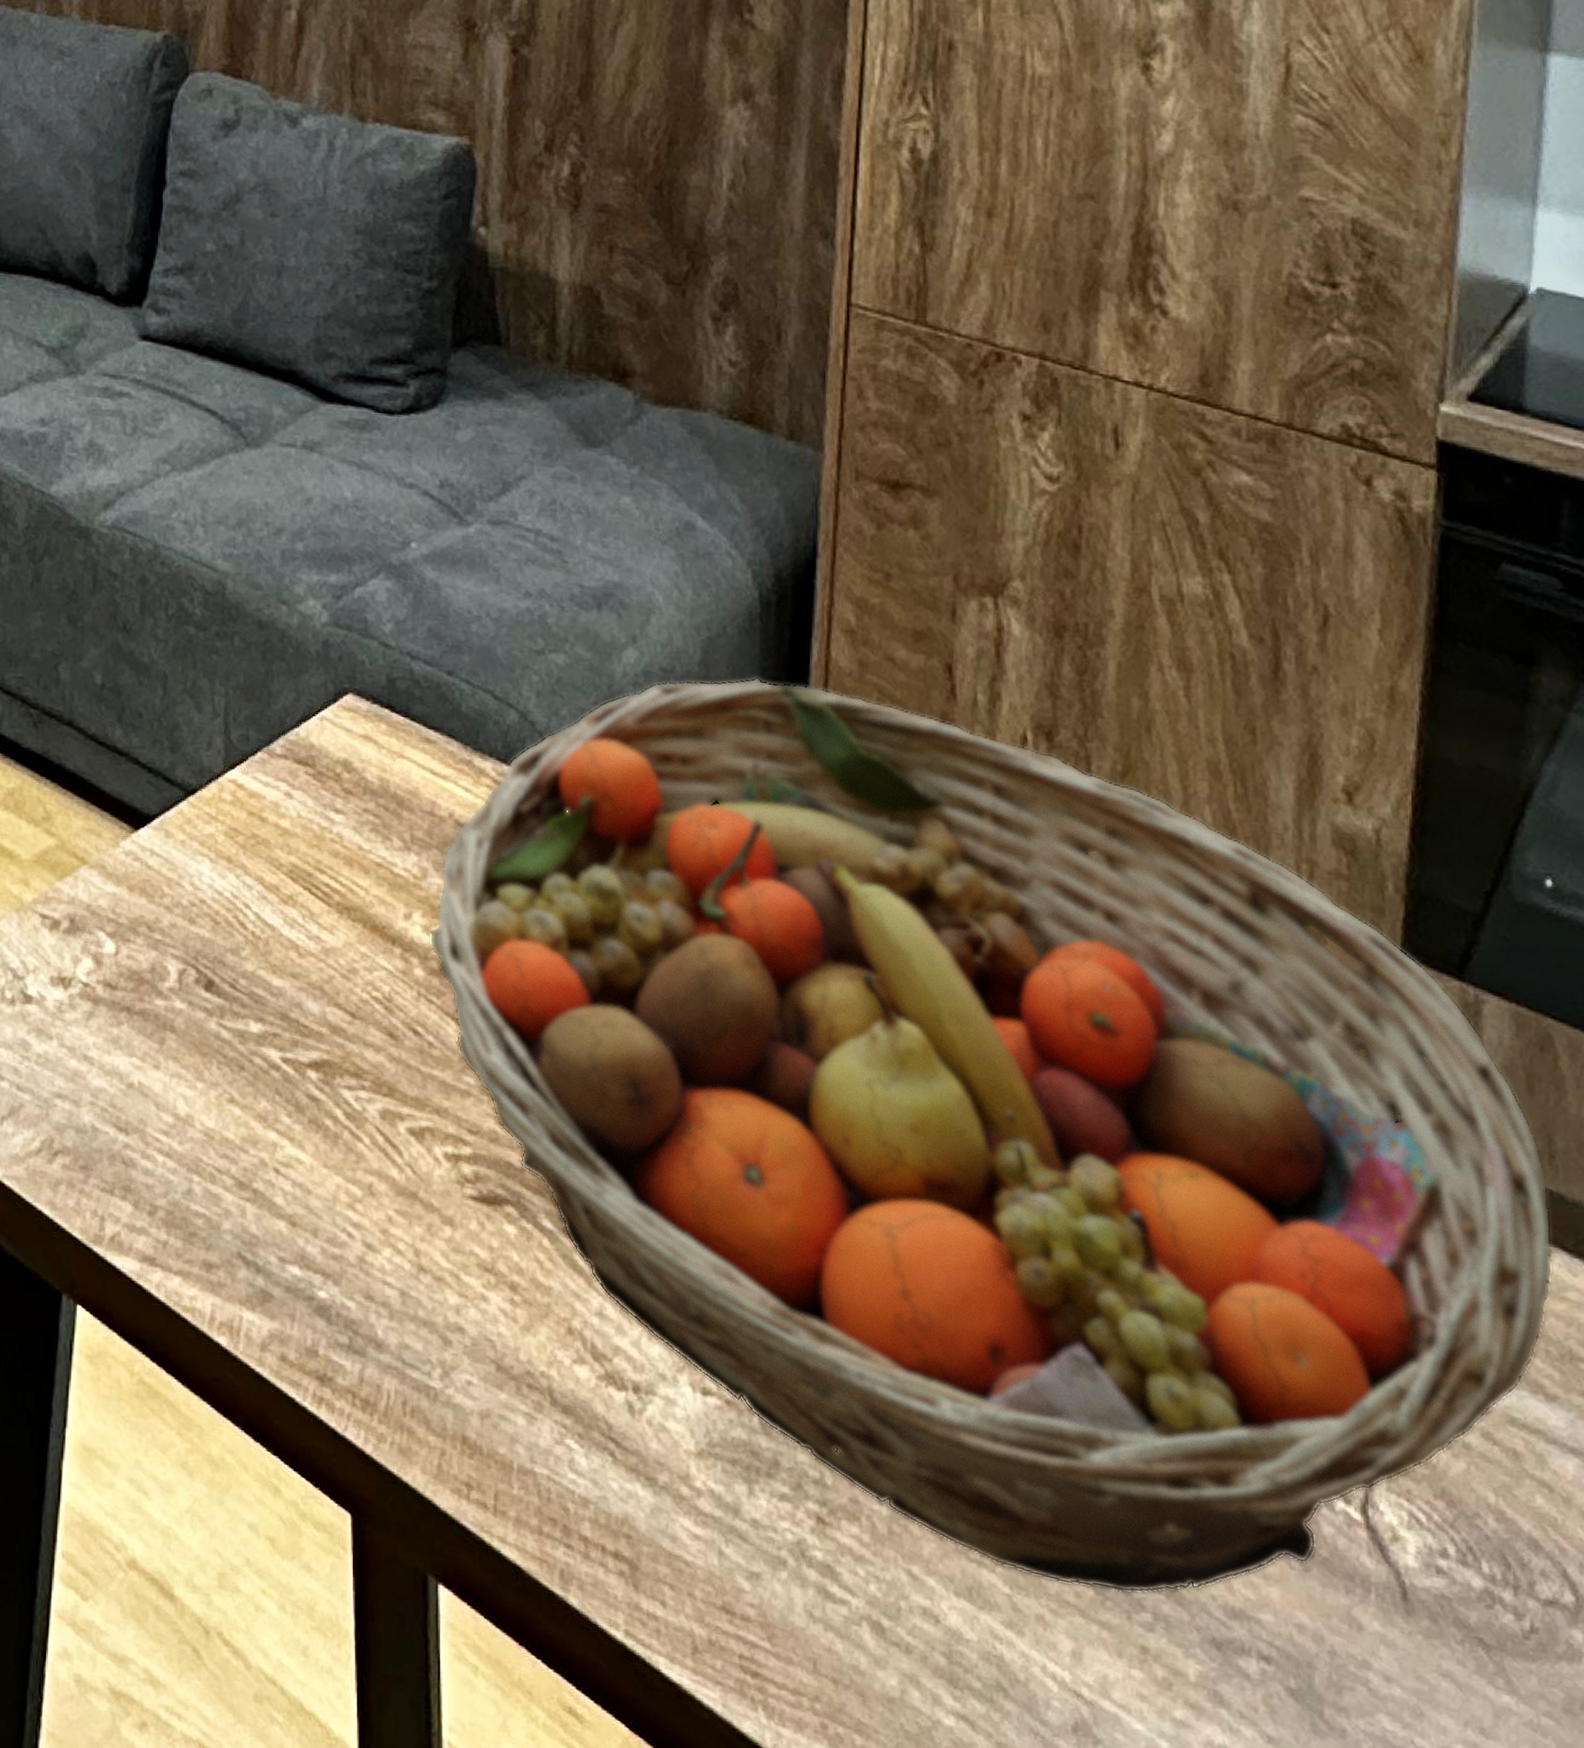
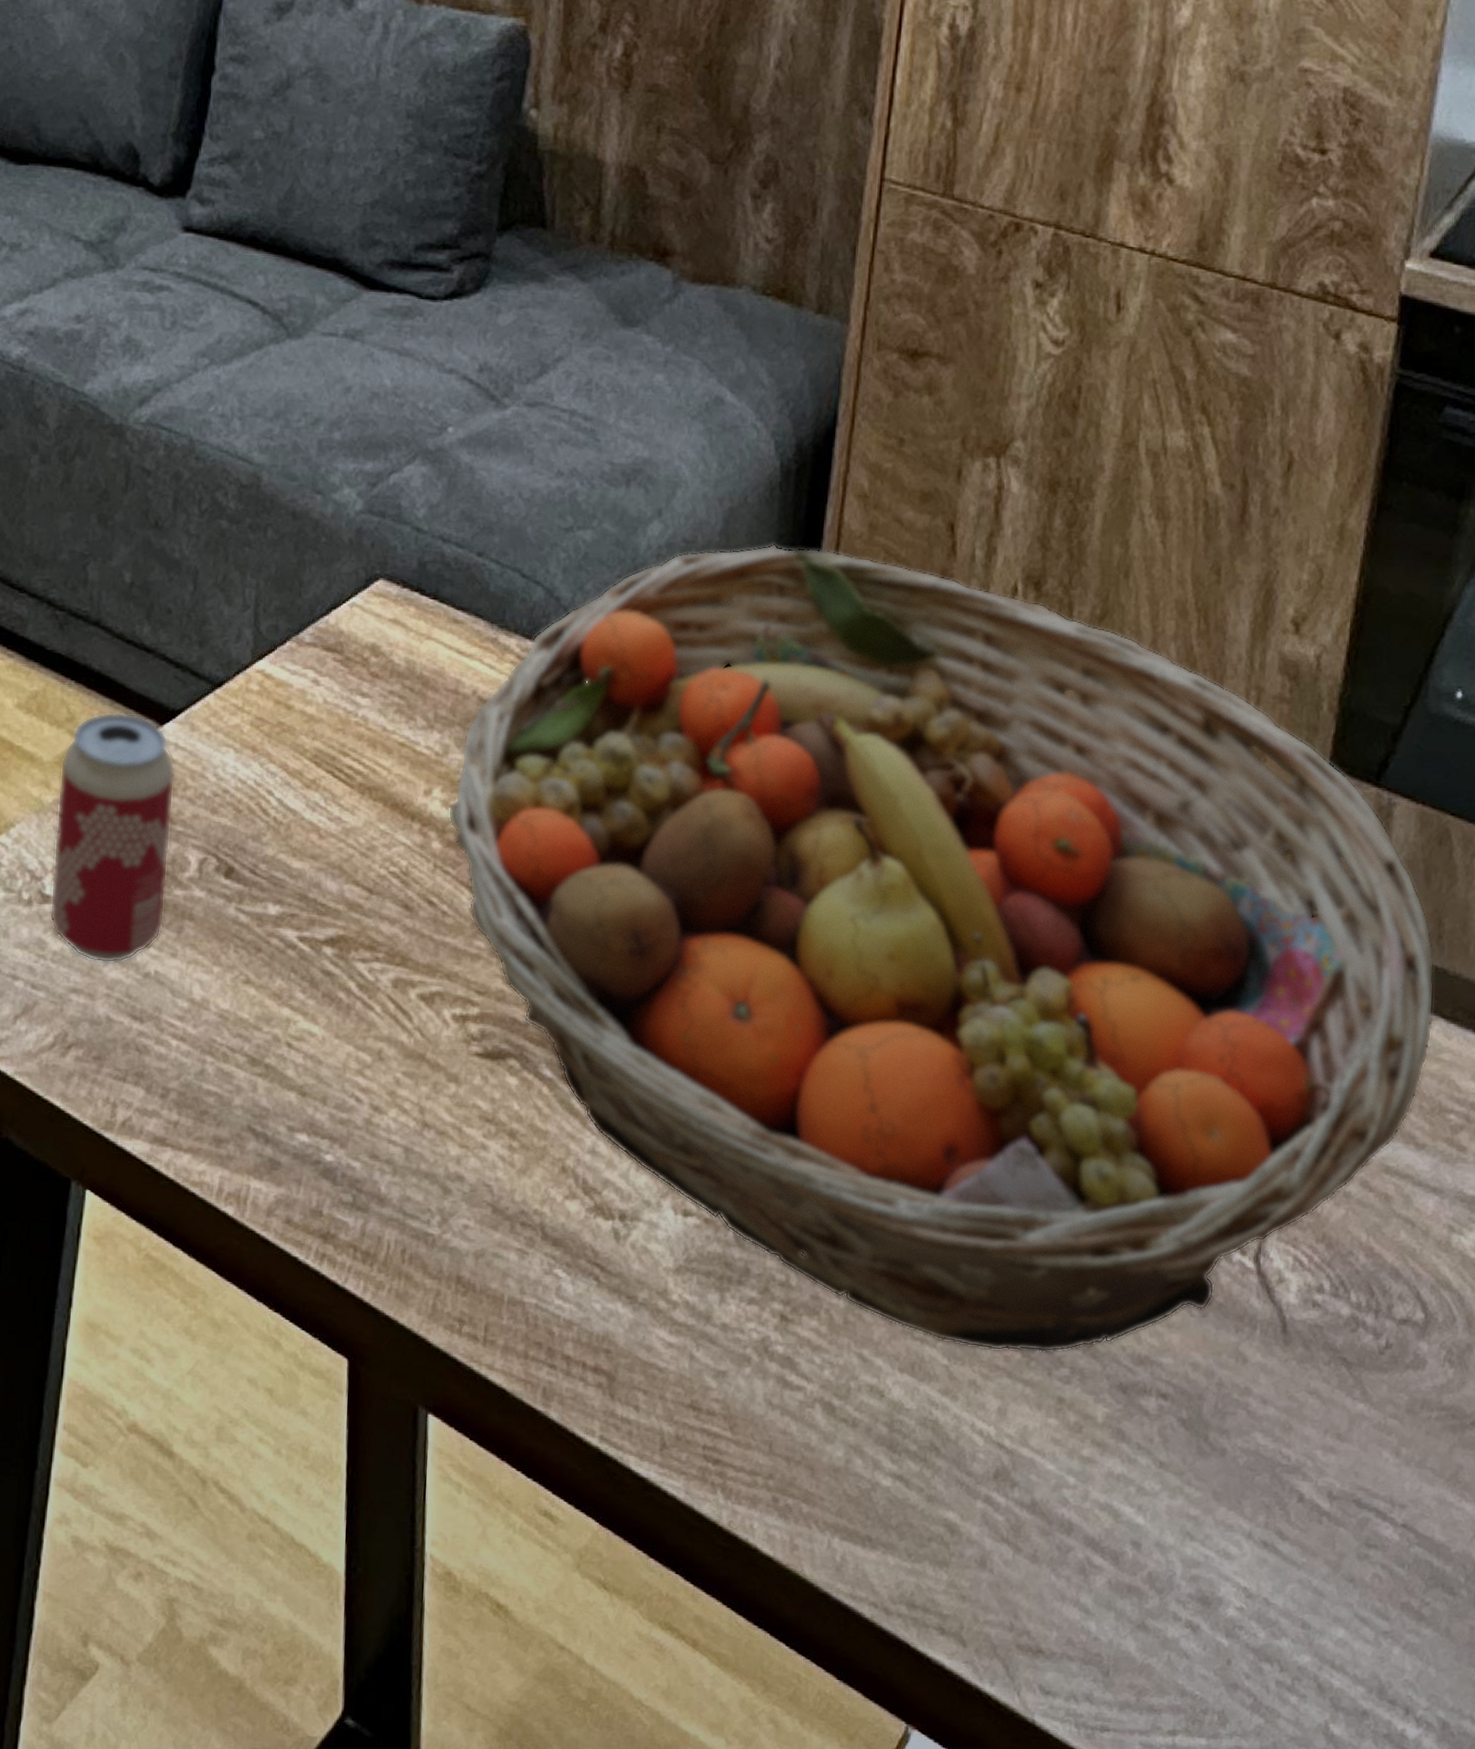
beverage can: none [32,813,152,1071] -> present [49,712,175,964]

